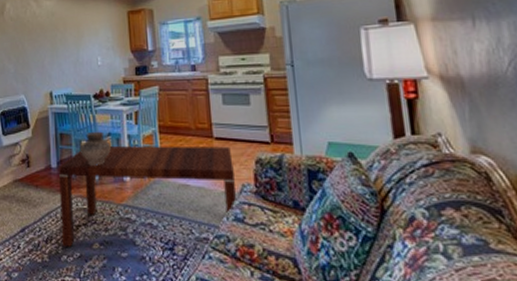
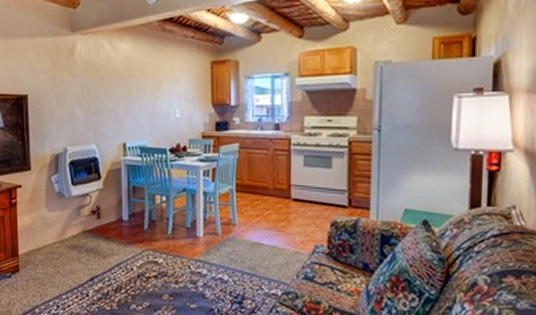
coffee table: present [59,145,236,247] -> none [131,201,308,297]
ceramic pot: present [79,131,111,166] -> none [153,186,185,220]

